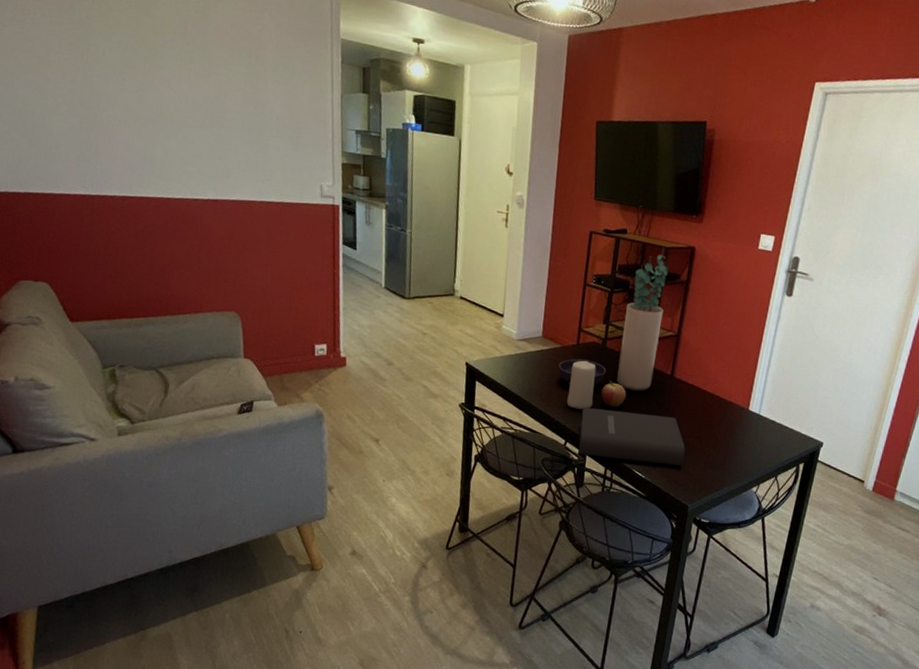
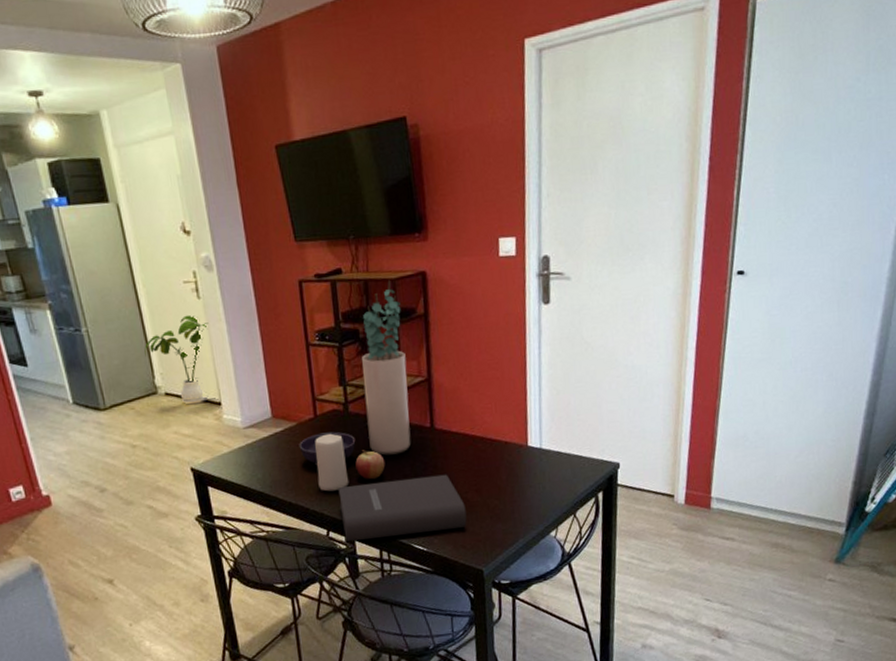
house plant: none [452,238,510,312] -> present [144,315,209,405]

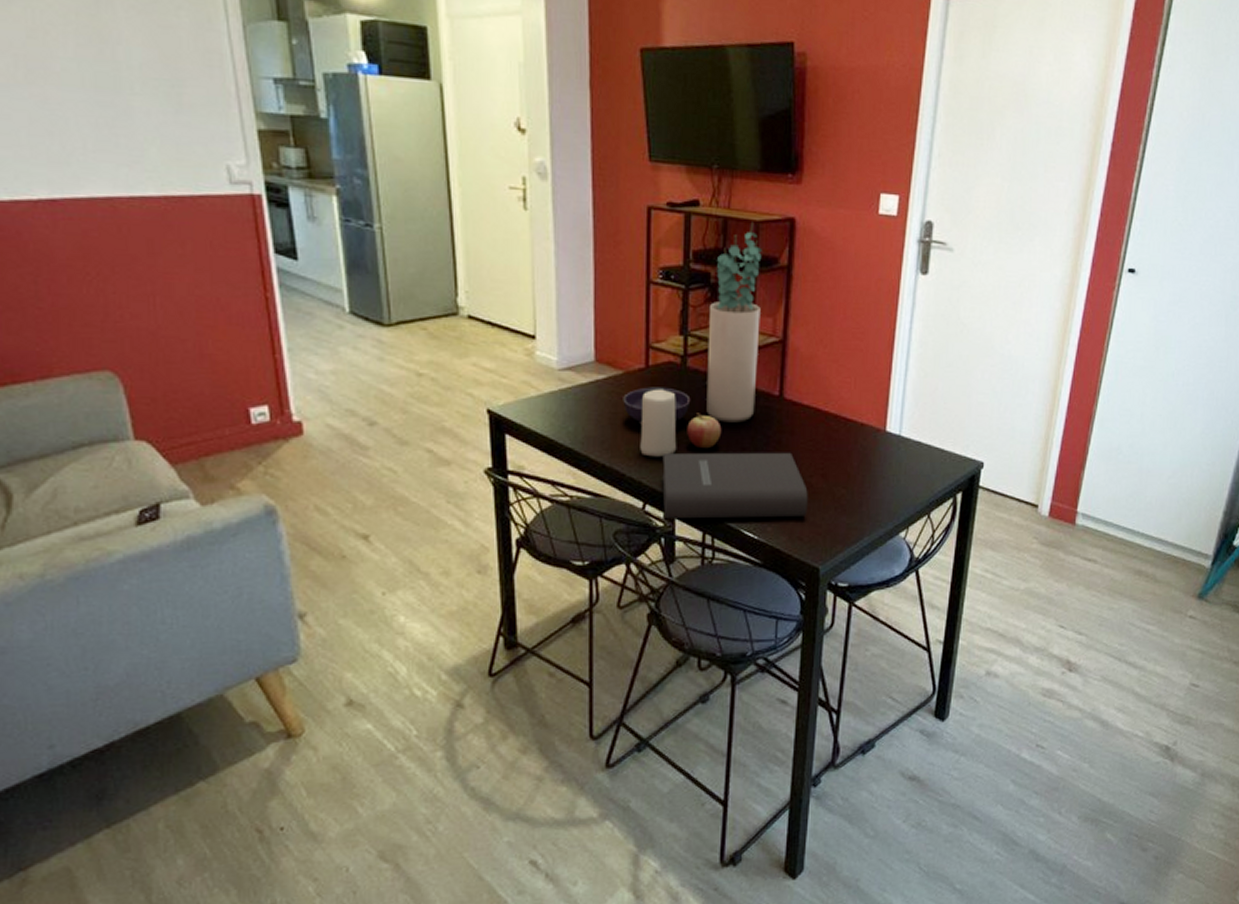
house plant: present [144,315,209,405] -> none [449,226,533,334]

